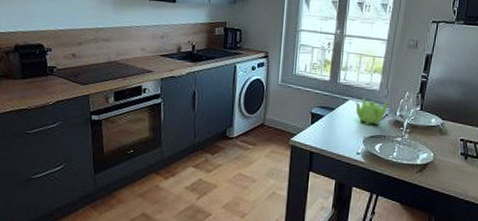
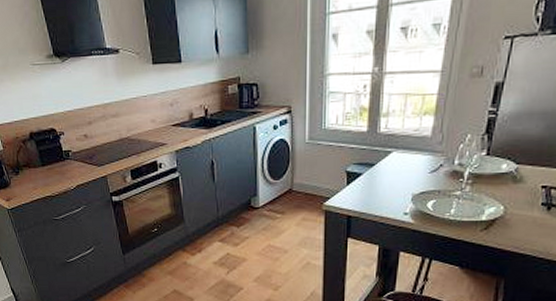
teapot: present [354,97,389,125] -> none [400,147,444,180]

